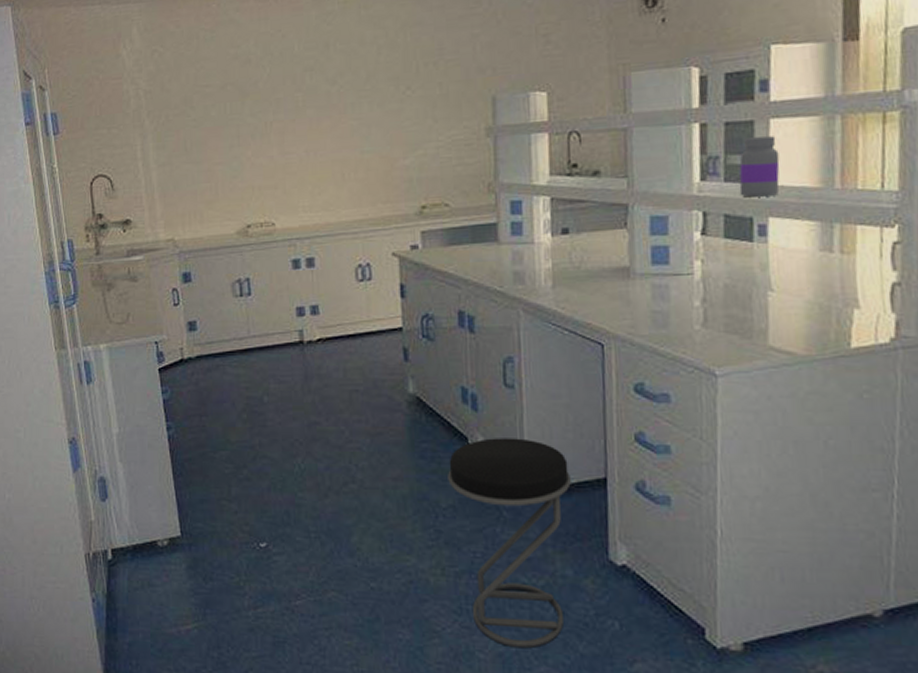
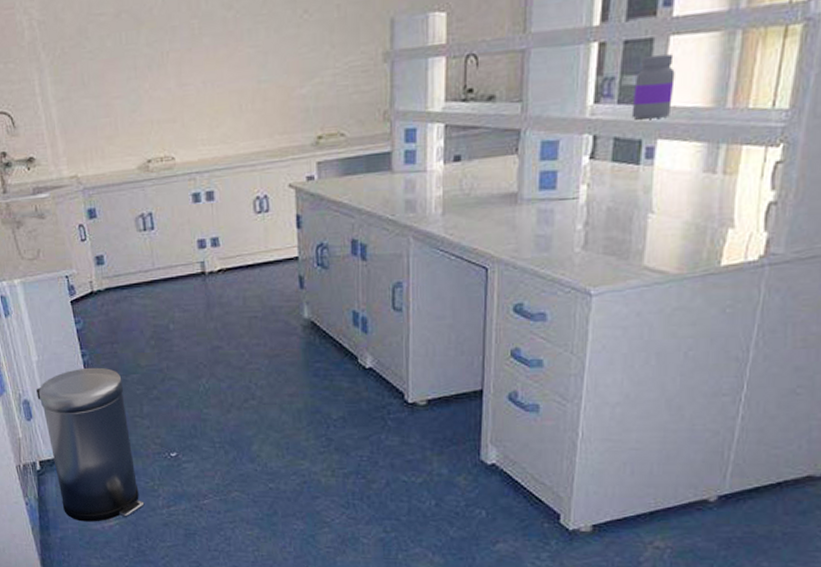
pedal bin: none [115,442,228,625] -> present [36,367,145,522]
stool: present [448,438,571,649] -> none [339,356,450,534]

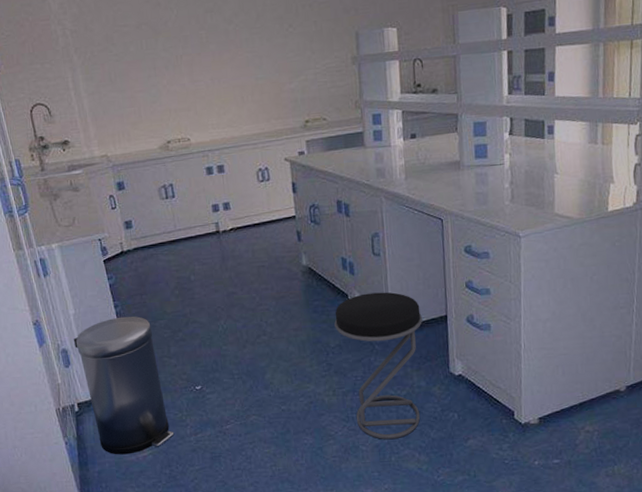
stool: none [339,356,450,534] -> present [334,292,422,440]
jar: present [631,54,675,120] -> none [535,59,562,106]

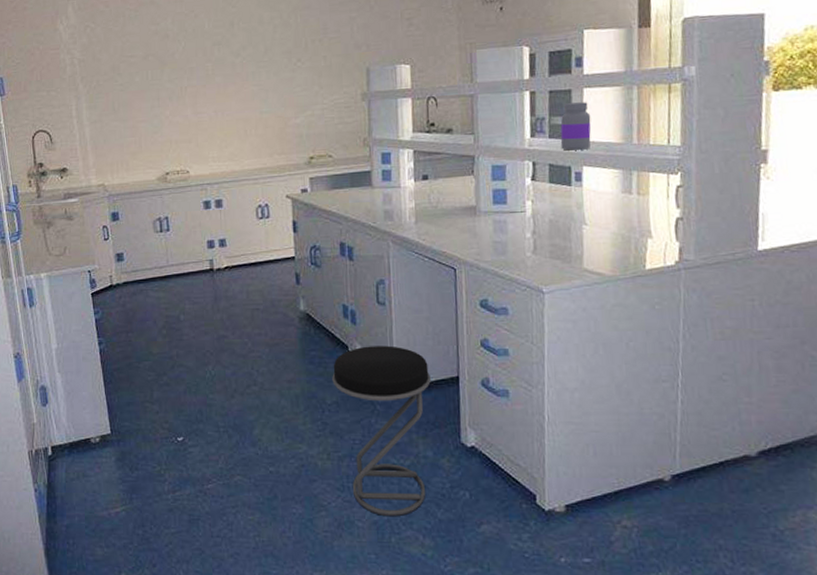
pedal bin: present [74,316,175,455] -> none [54,354,151,509]
jar: none [535,59,562,106] -> present [560,102,591,151]

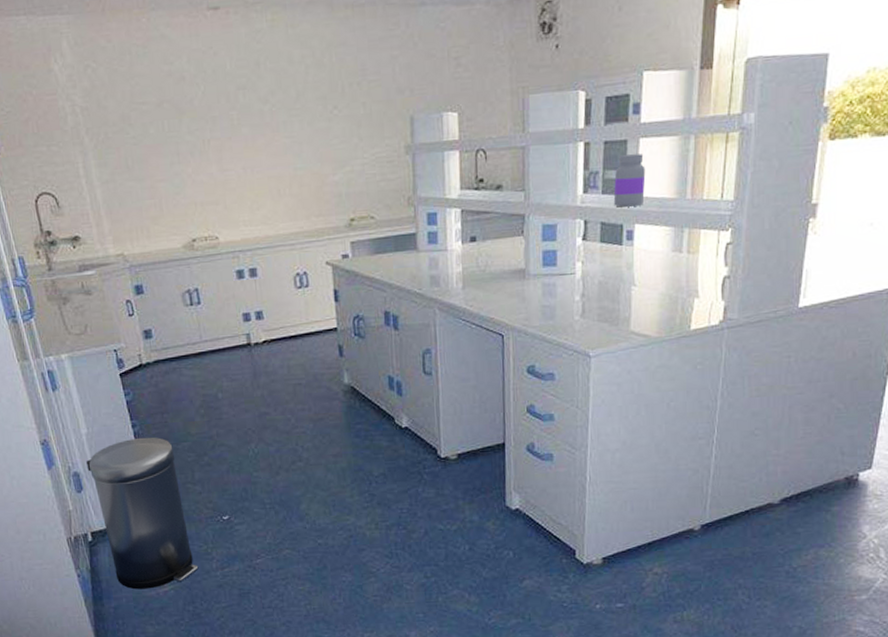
pedal bin: none [54,354,151,509] -> present [87,437,199,590]
stool: present [332,345,431,517] -> none [378,415,477,579]

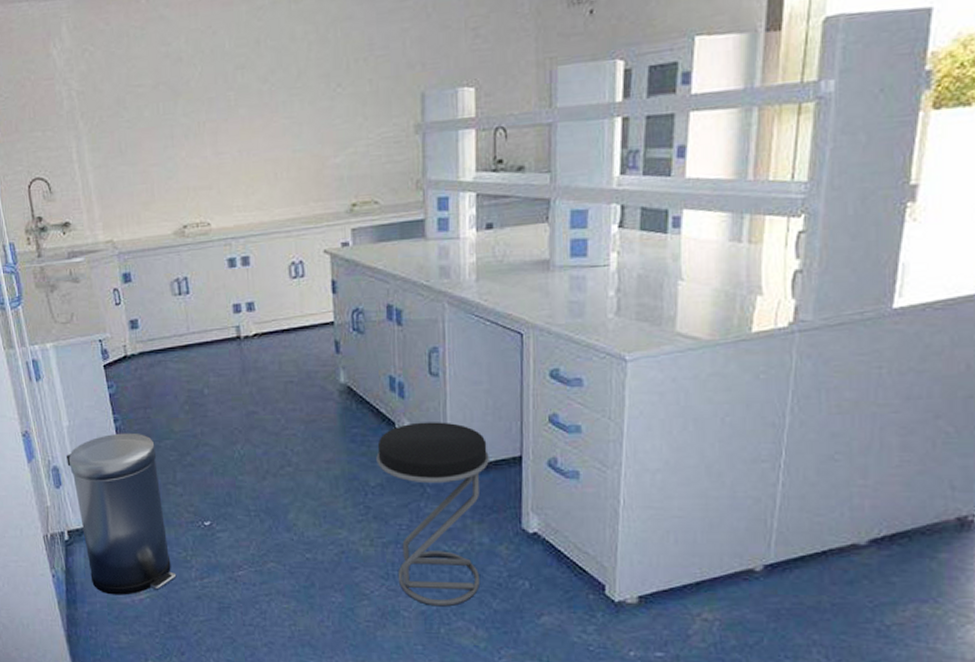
stool: none [378,415,477,579] -> present [376,422,489,607]
jar: present [613,154,646,208] -> none [657,129,697,190]

